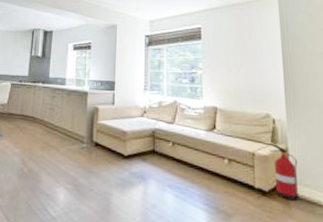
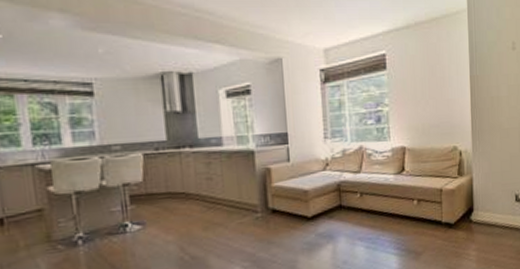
fire extinguisher: present [269,144,300,201] -> none [456,176,481,228]

